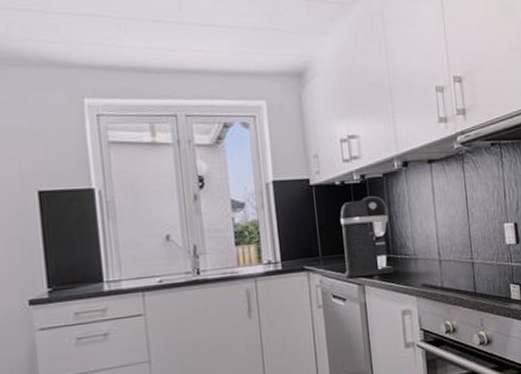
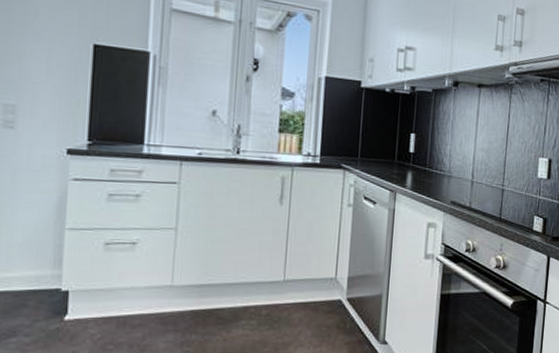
coffee maker: present [340,196,395,278] -> none [378,108,431,185]

